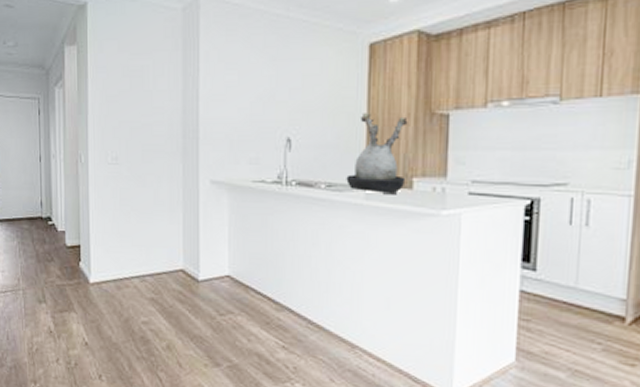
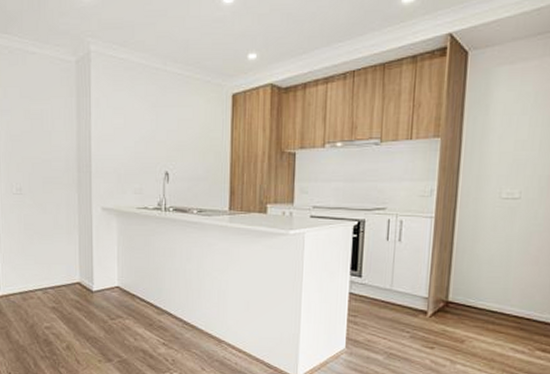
plant: present [346,113,408,195] -> none [214,152,263,218]

